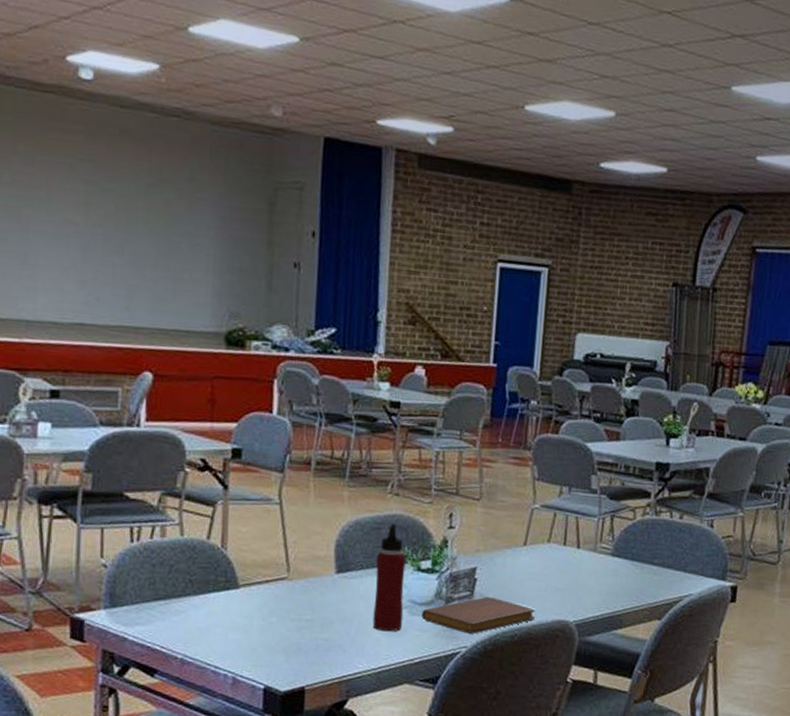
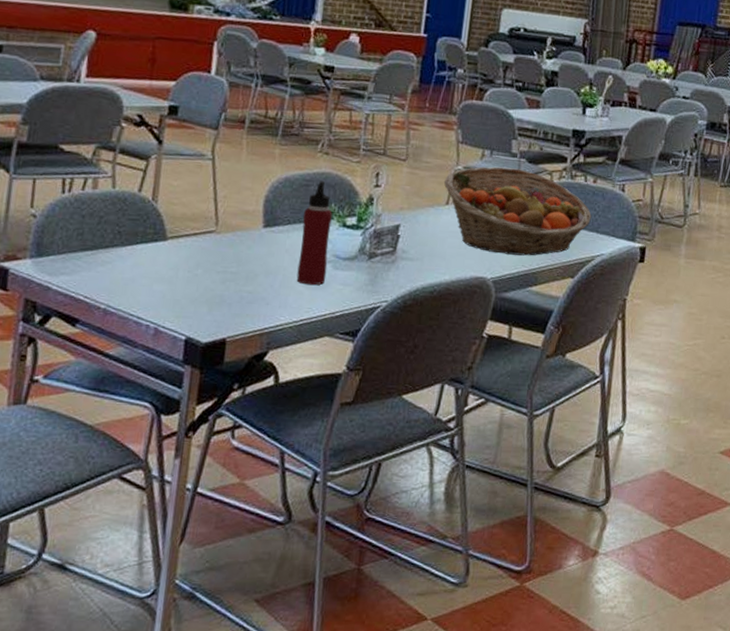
notebook: present [421,596,535,634] -> none [345,253,455,289]
fruit basket: none [520,504,678,598] -> present [443,166,591,256]

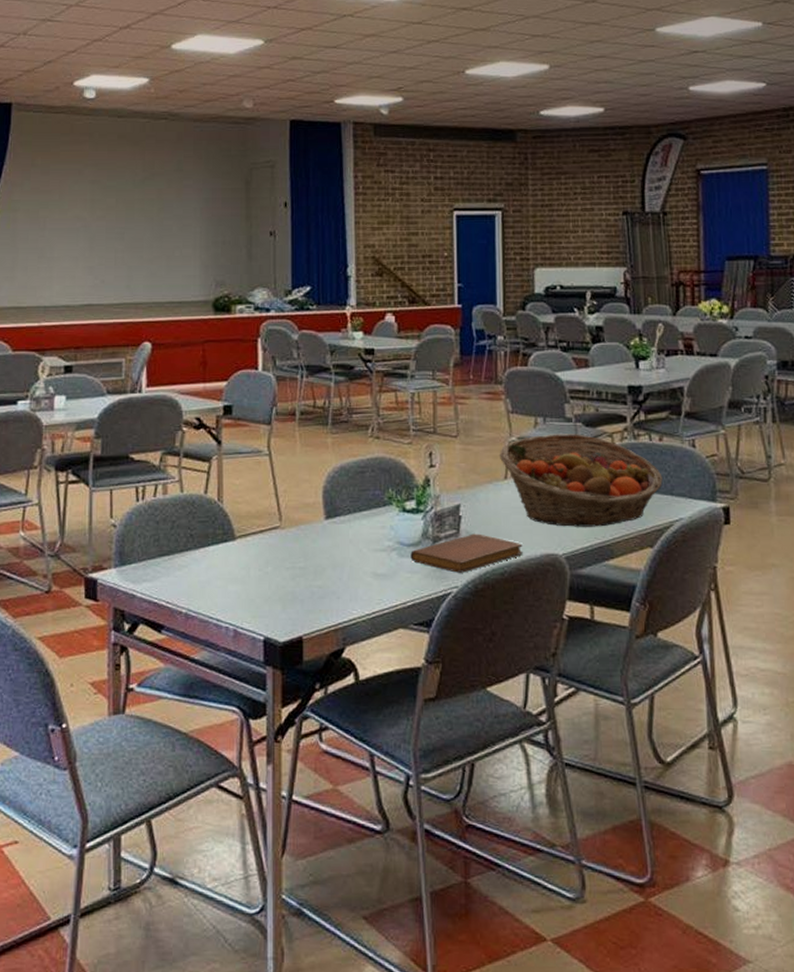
water bottle: present [296,181,333,286] -> none [363,466,393,575]
notebook: none [345,253,455,289] -> present [410,533,523,573]

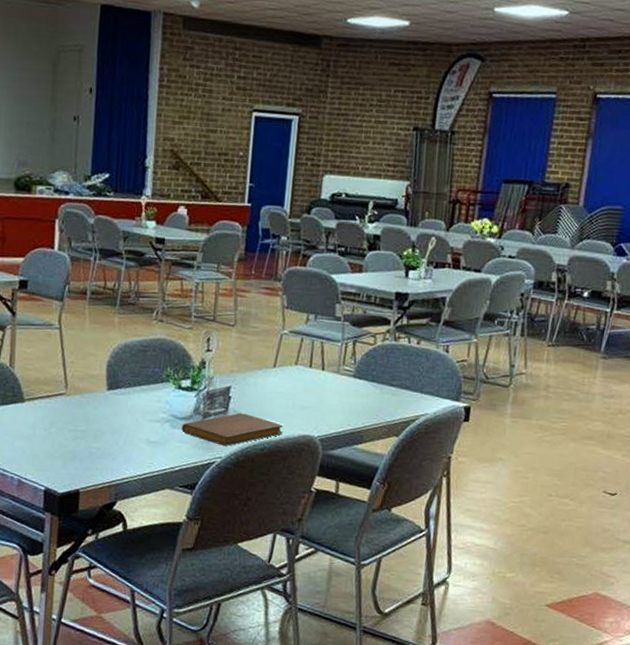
fruit basket: present [499,434,663,527] -> none [270,330,415,416]

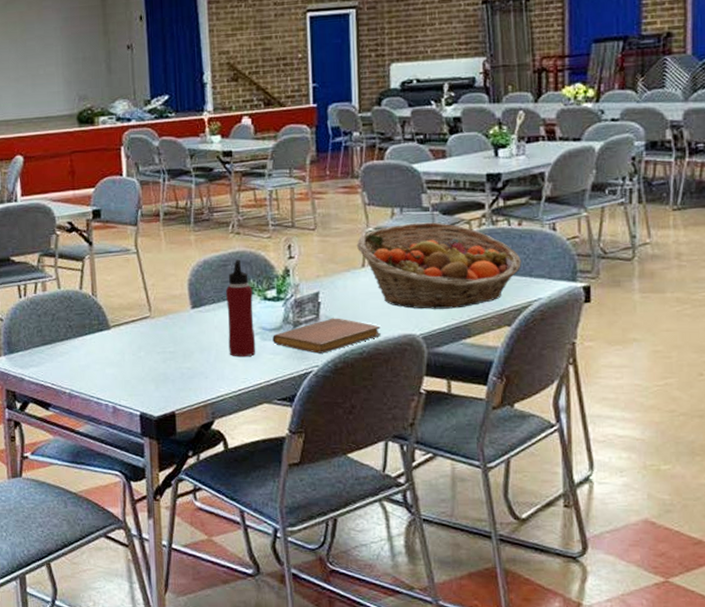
water bottle: none [138,346,169,443] -> present [226,259,256,357]
fruit basket: none [270,330,415,416] -> present [356,222,522,310]

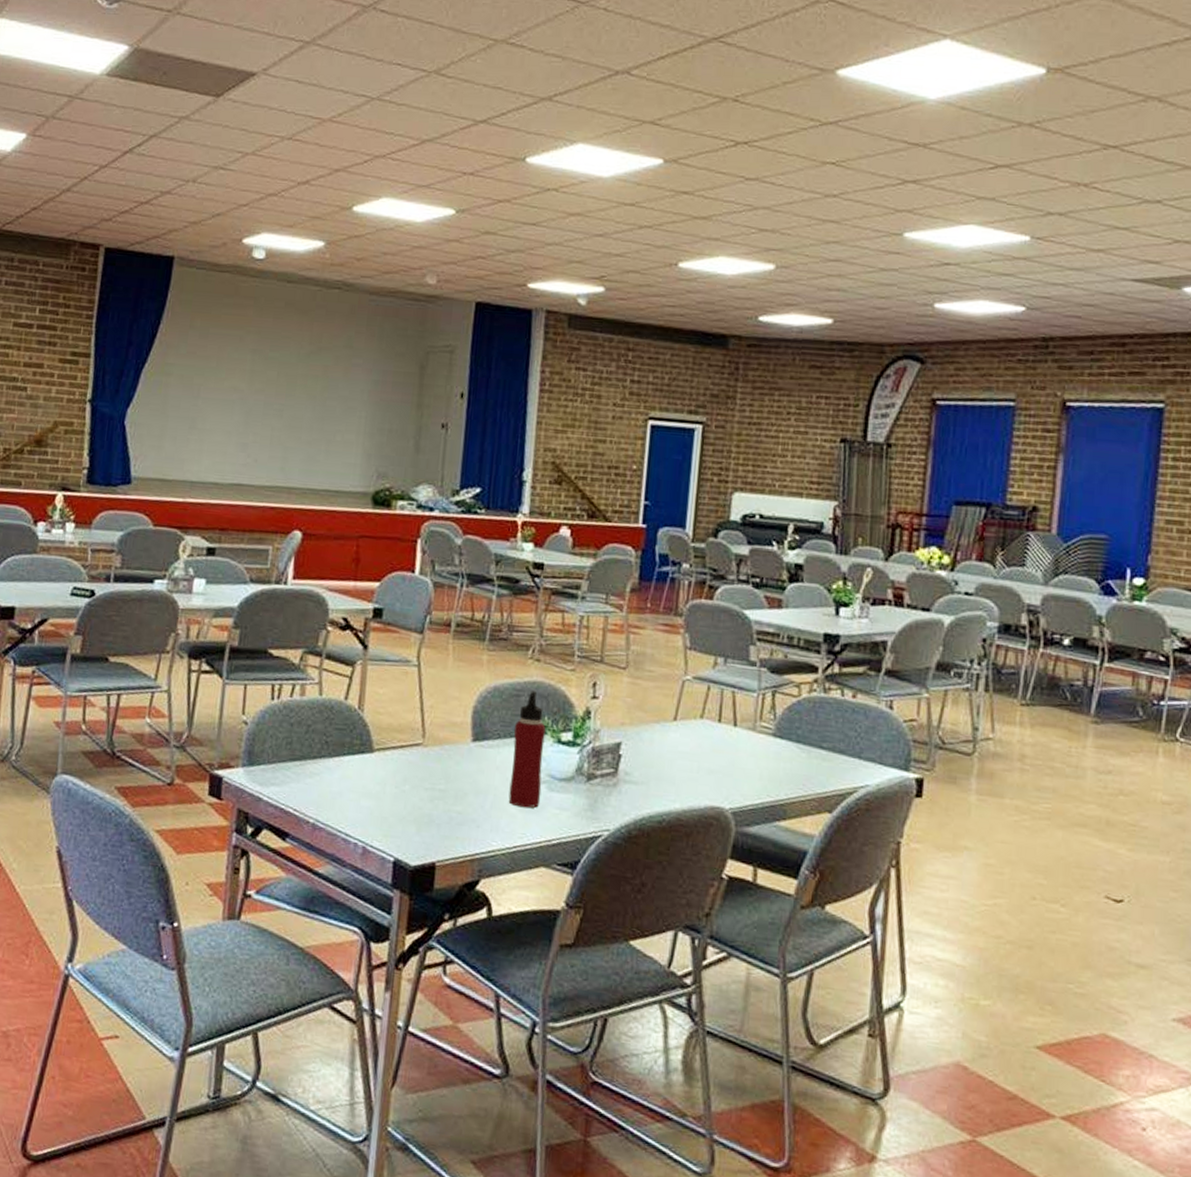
notebook: present [272,318,381,354] -> none [561,775,686,816]
fruit basket: present [356,222,522,310] -> none [670,676,851,784]

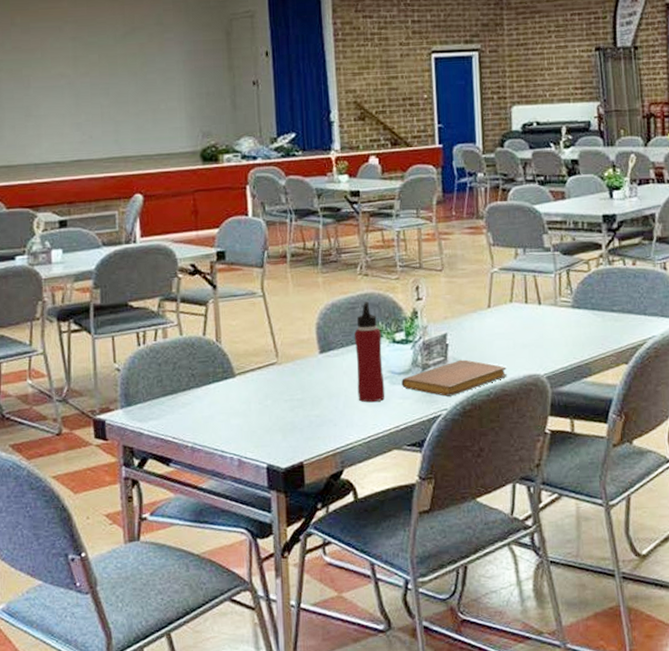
notebook: none [561,775,686,816] -> present [401,359,507,397]

